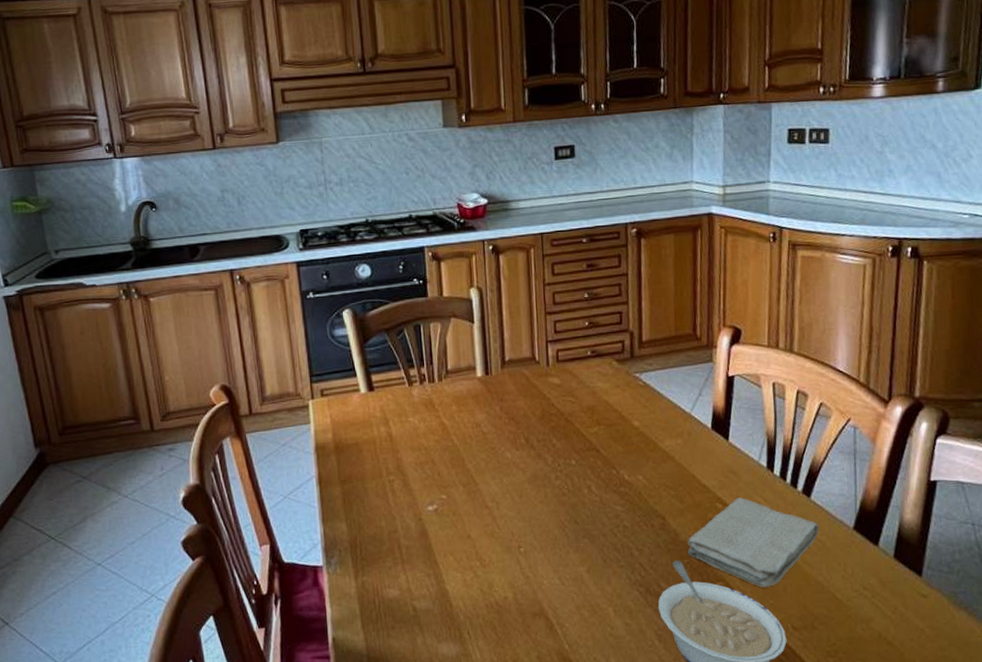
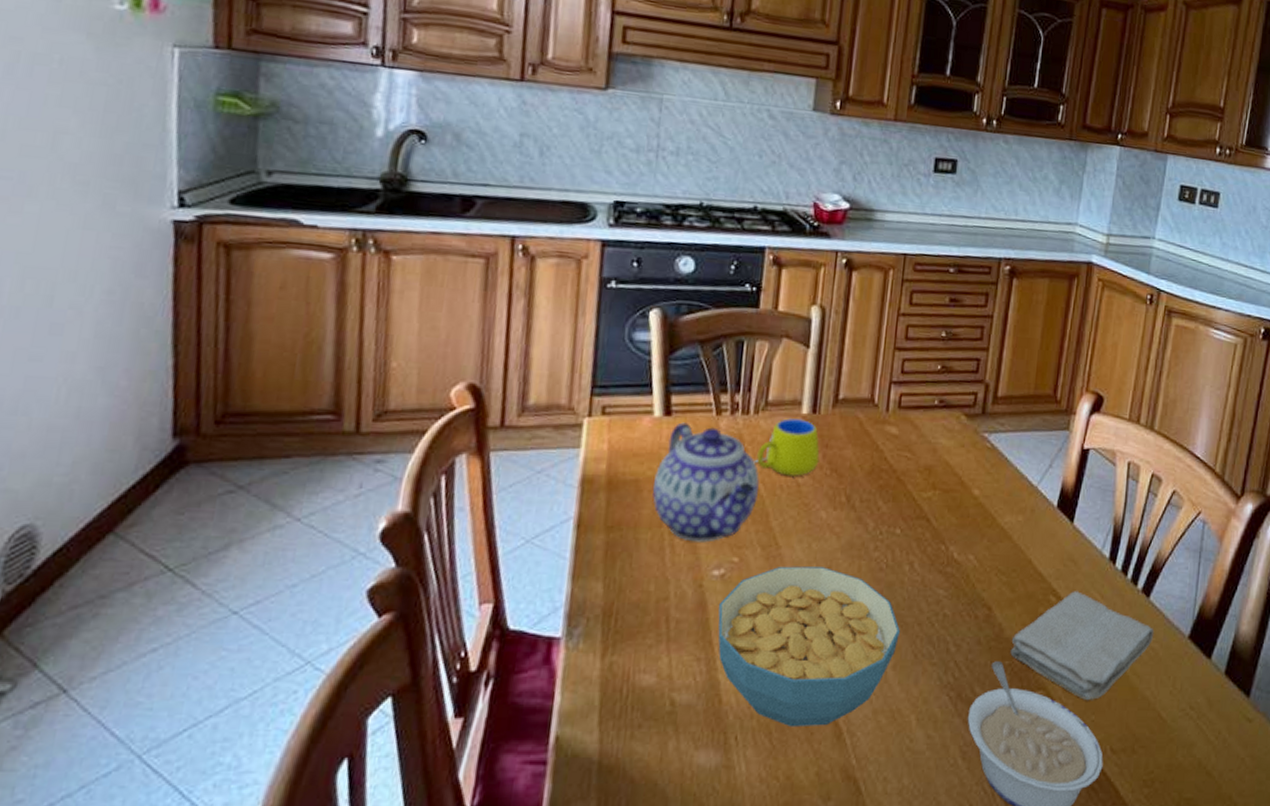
teapot: none [369,395,453,486] -> present [652,422,759,543]
cereal bowl: none [436,496,588,623] -> present [718,566,900,728]
mug: none [445,381,498,427] -> present [753,418,820,476]

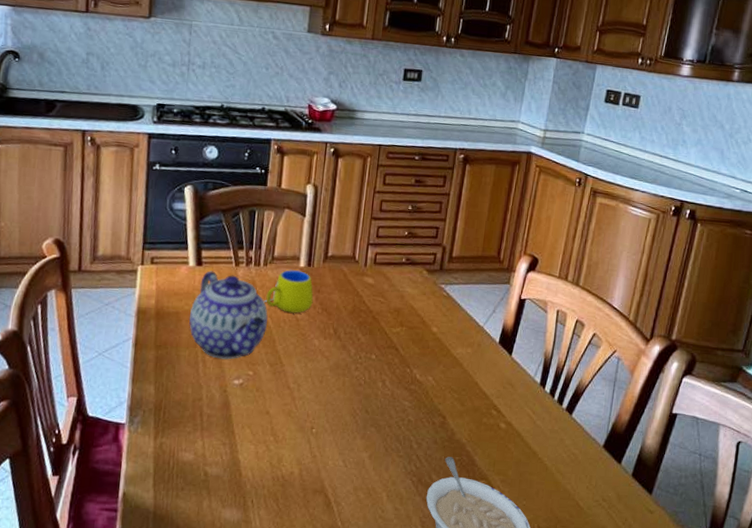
cereal bowl: present [718,566,900,728] -> none [238,379,375,497]
washcloth: present [1010,591,1155,700] -> none [460,407,575,489]

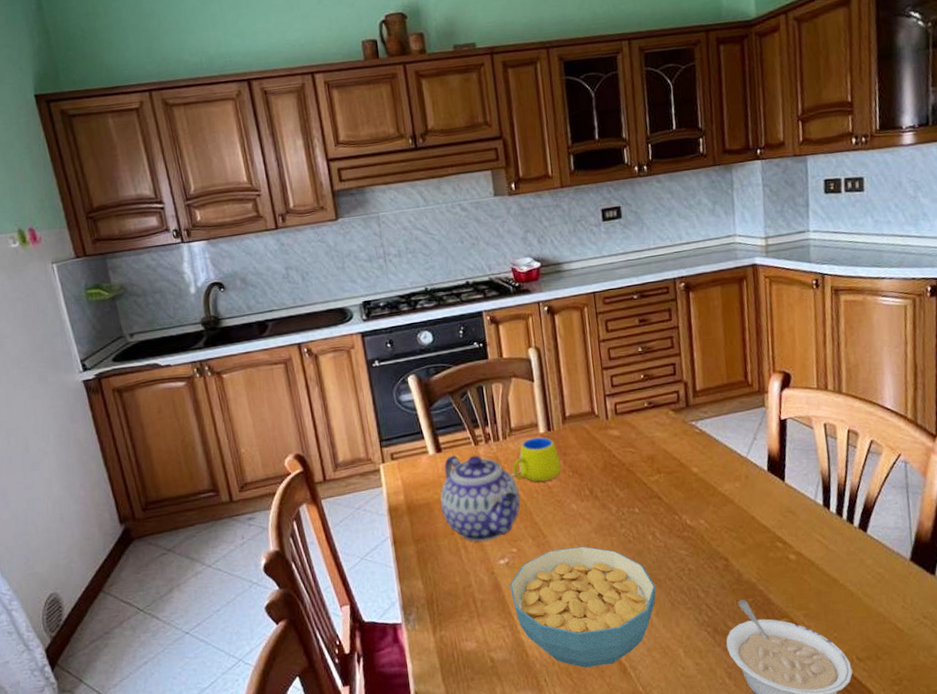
cereal bowl: none [238,379,375,497] -> present [509,546,656,668]

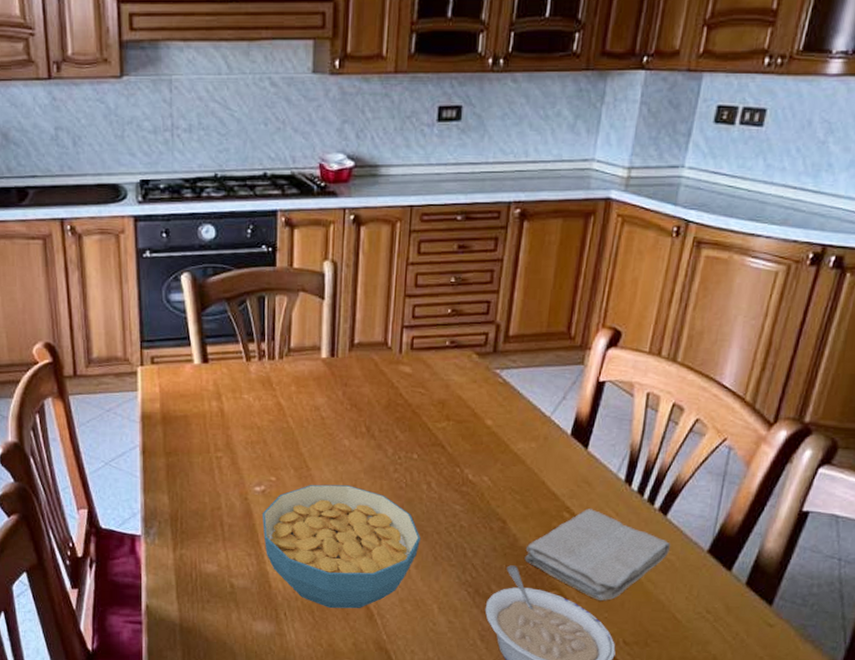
teapot: present [440,455,521,542] -> none [199,368,288,465]
mug: present [511,437,562,482] -> none [282,362,340,411]
washcloth: none [751,535,878,622] -> present [524,509,671,601]

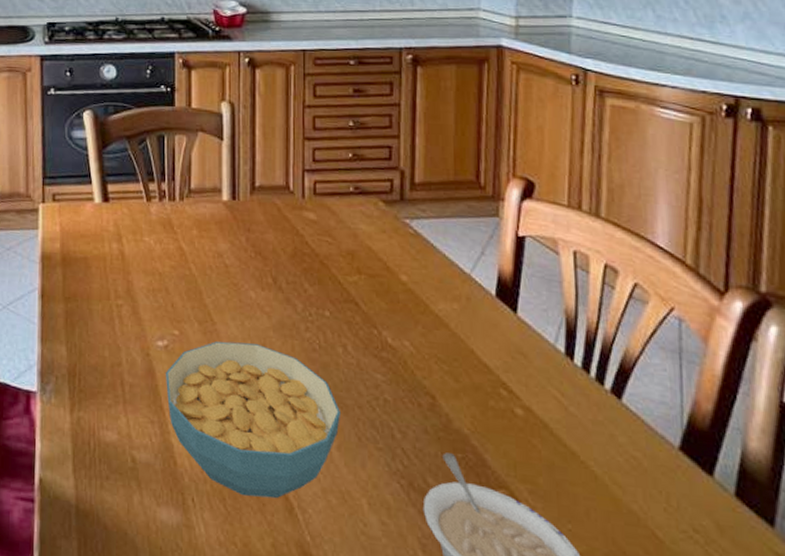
washcloth: present [524,509,671,601] -> none [462,386,634,507]

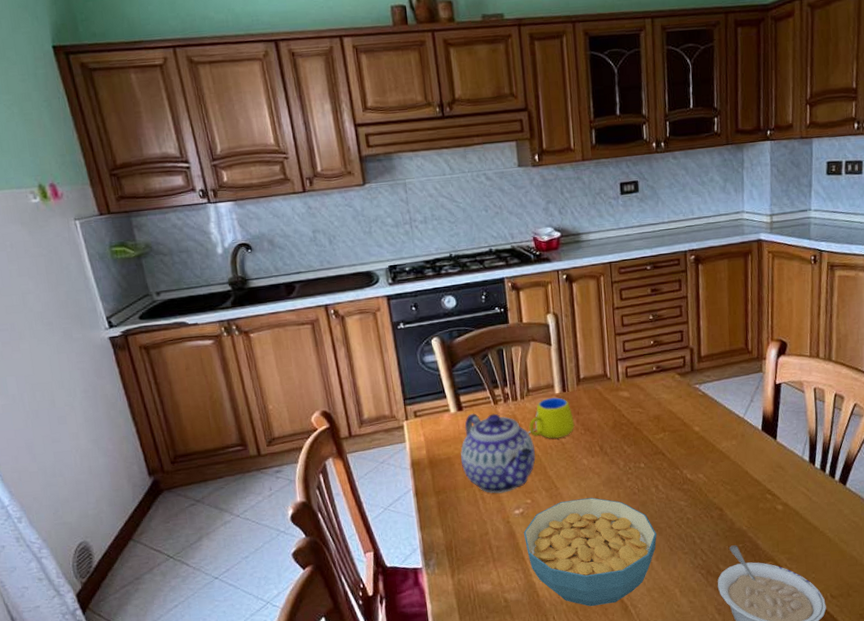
teapot: none [99,208,190,316] -> present [460,413,536,494]
mug: none [183,204,243,258] -> present [527,397,575,439]

